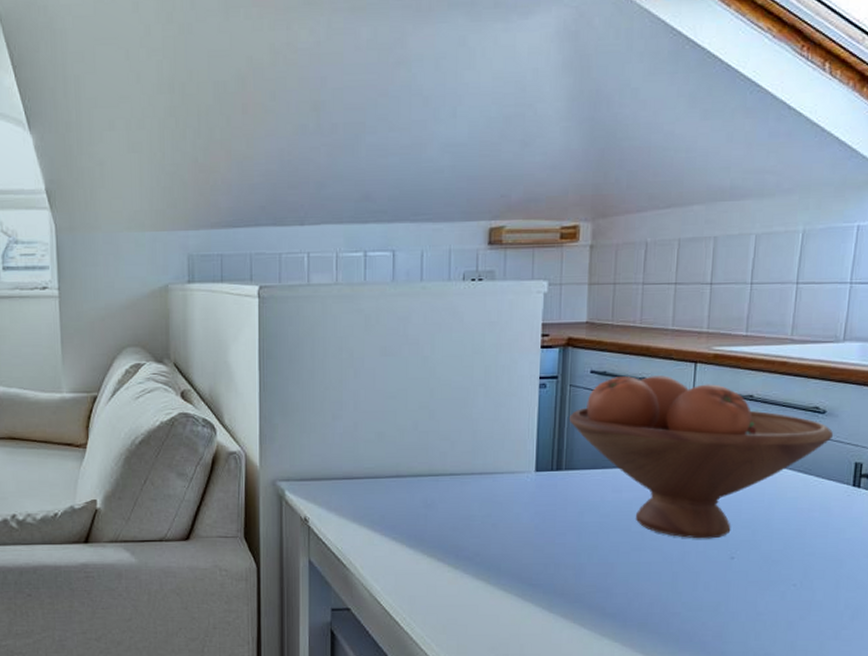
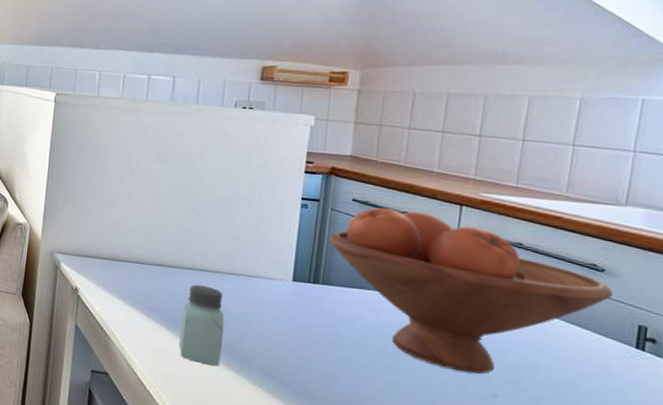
saltshaker: none [423,492,469,579] -> present [178,284,225,366]

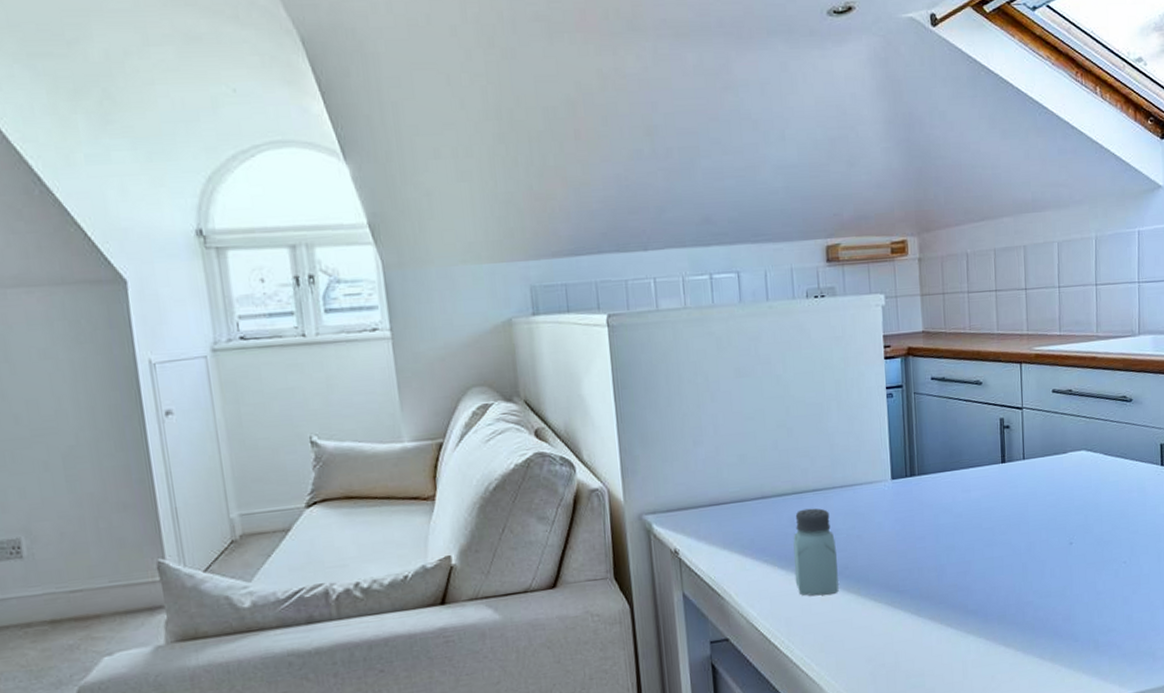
fruit bowl: present [329,207,614,374] -> none [917,377,1141,529]

